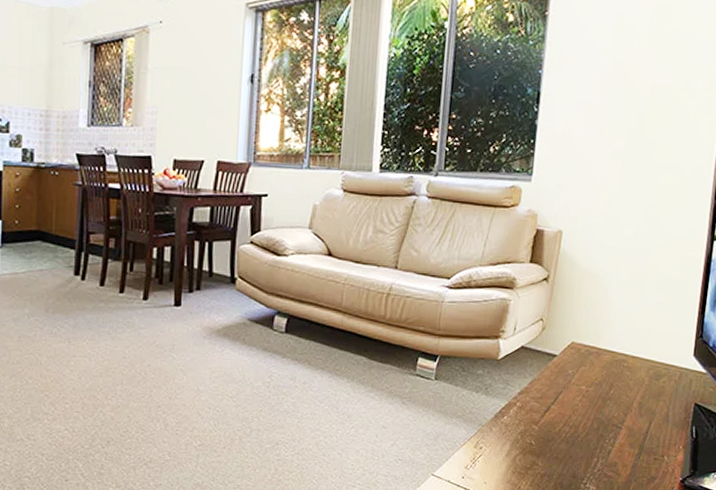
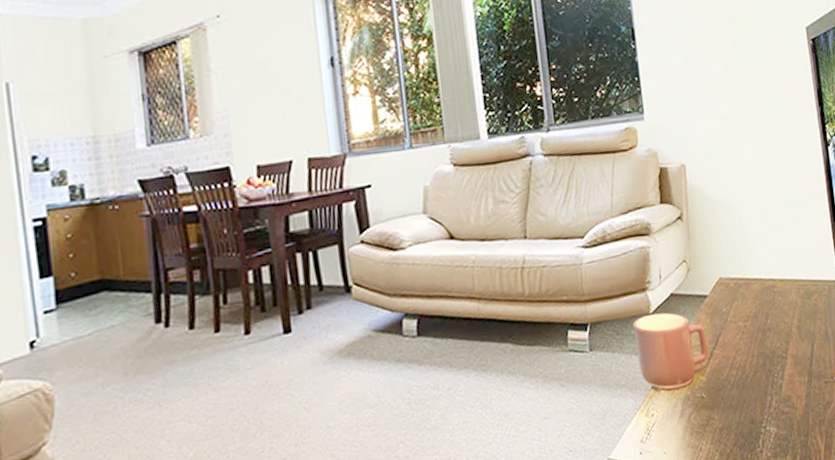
mug: none [477,359,548,431] -> present [632,312,709,390]

